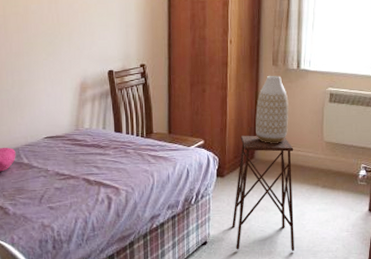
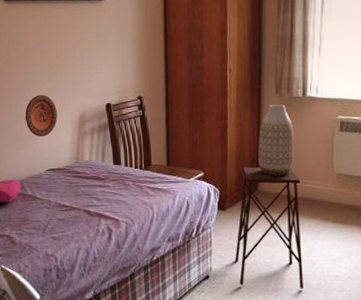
decorative plate: none [23,59,57,103] -> present [25,95,57,137]

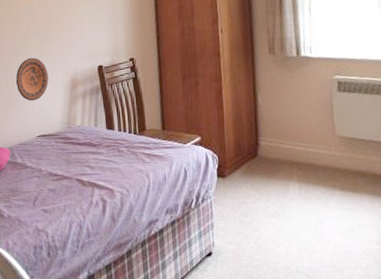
side table: present [235,167,303,290] -> none [238,130,315,267]
vase: present [258,104,295,175] -> none [255,65,294,139]

